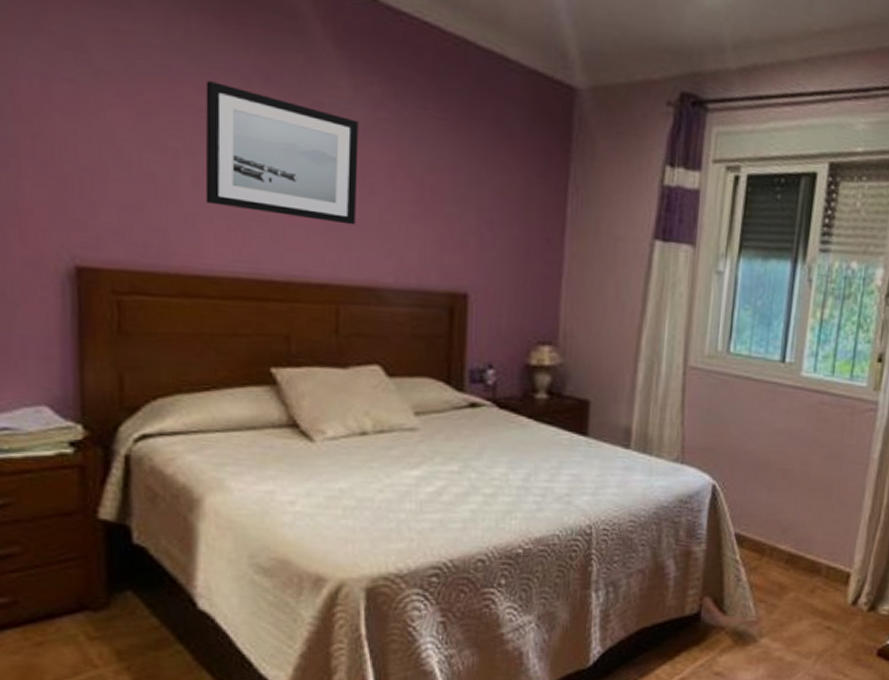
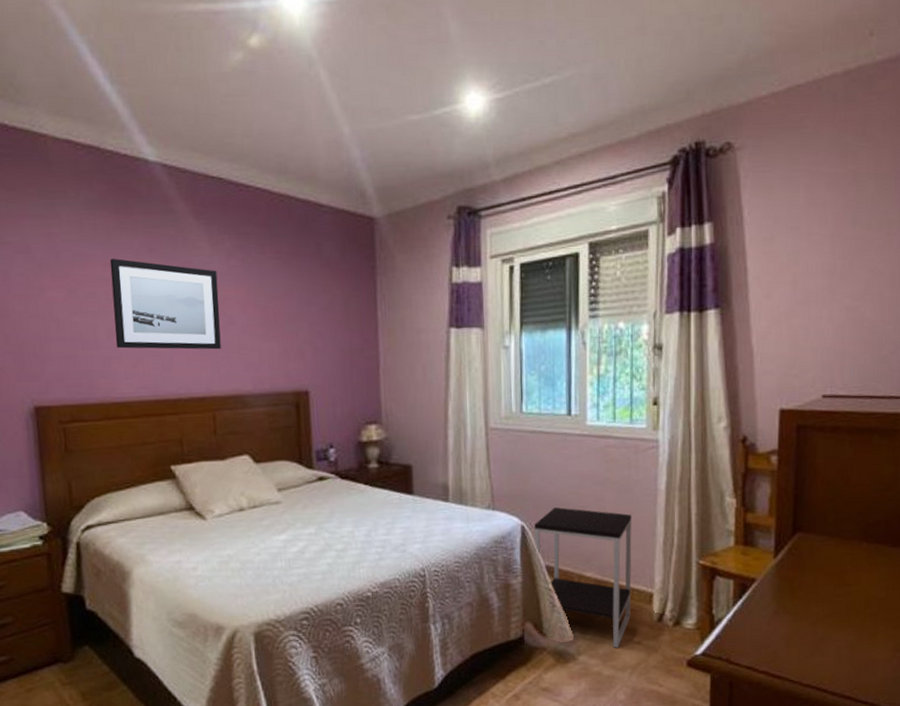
side table: none [725,466,838,632] -> present [534,506,632,648]

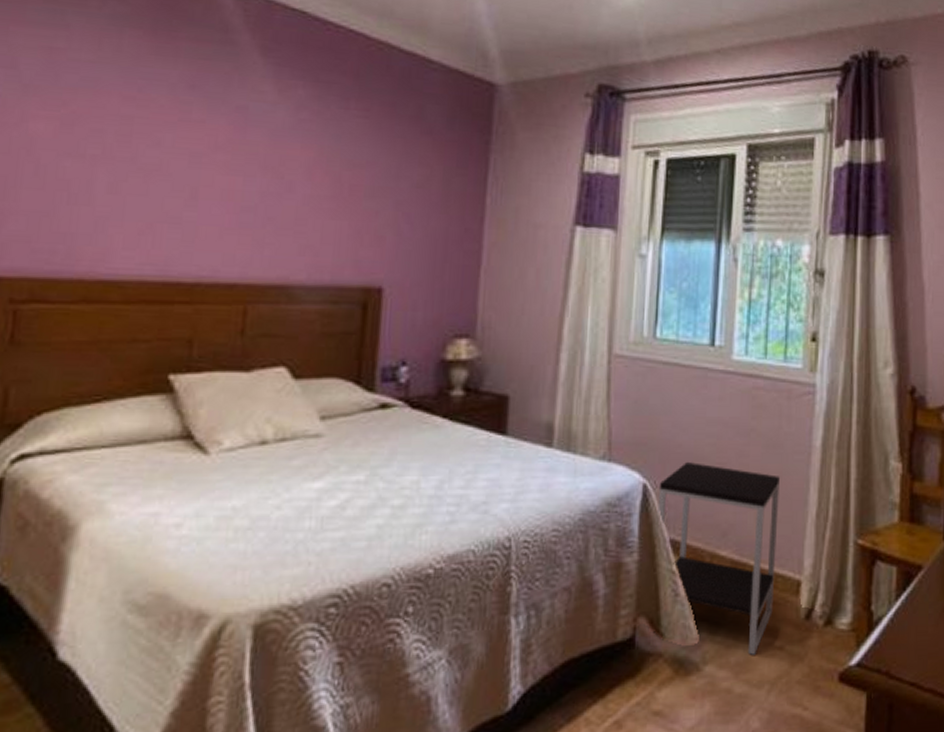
wall art: present [110,259,221,350] -> none [118,91,280,223]

